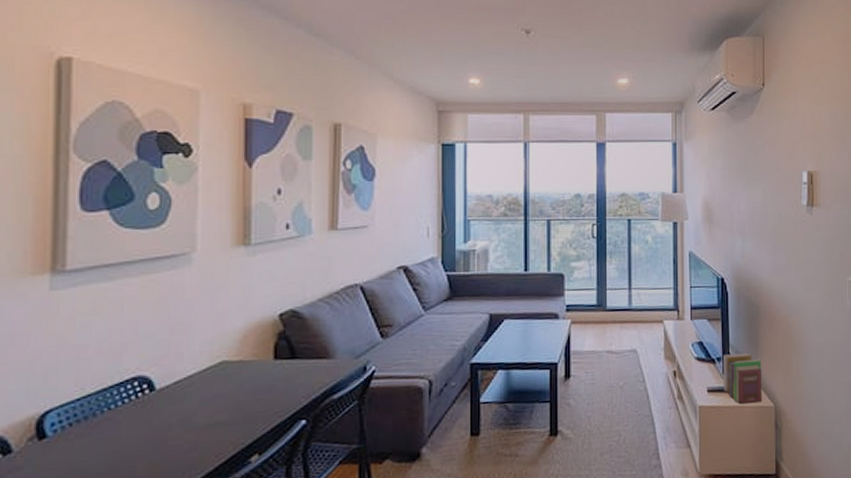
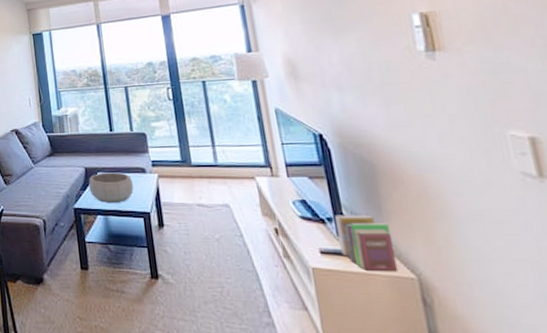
decorative bowl: none [492,319,543,355] -> present [88,172,134,203]

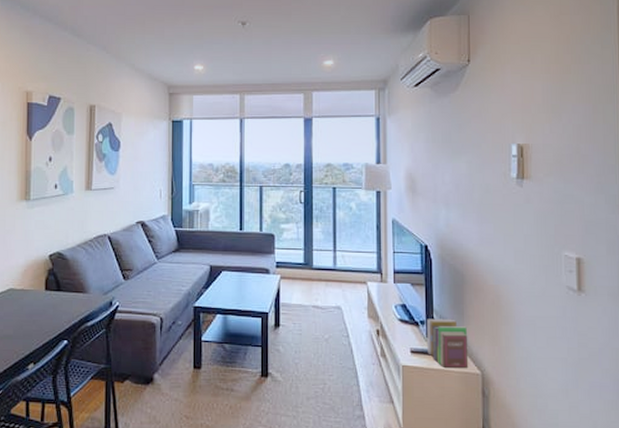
decorative bowl: present [88,172,134,203] -> none [212,272,255,302]

